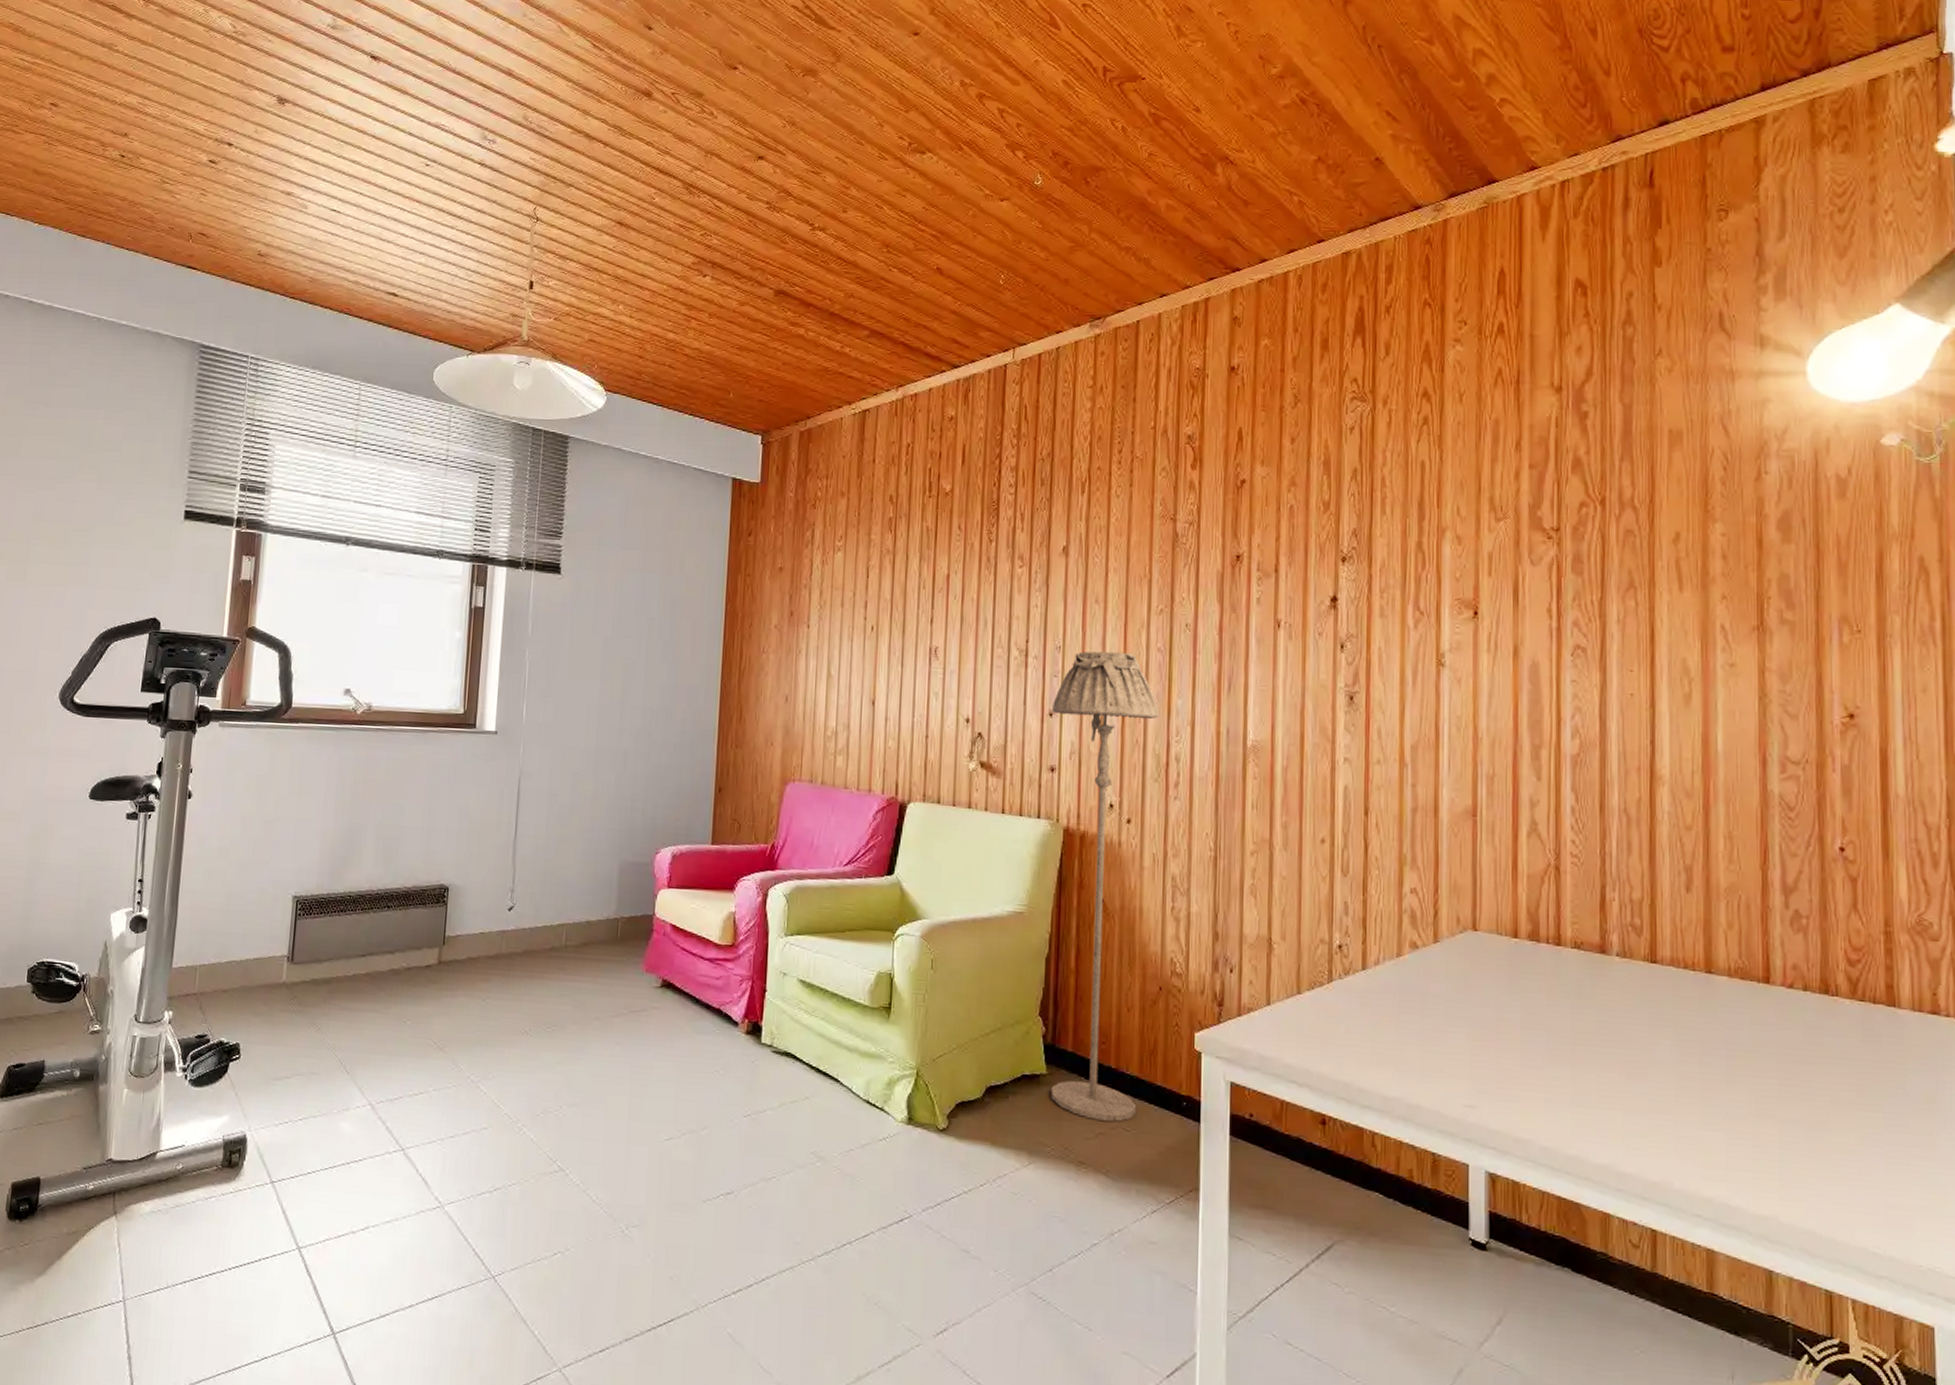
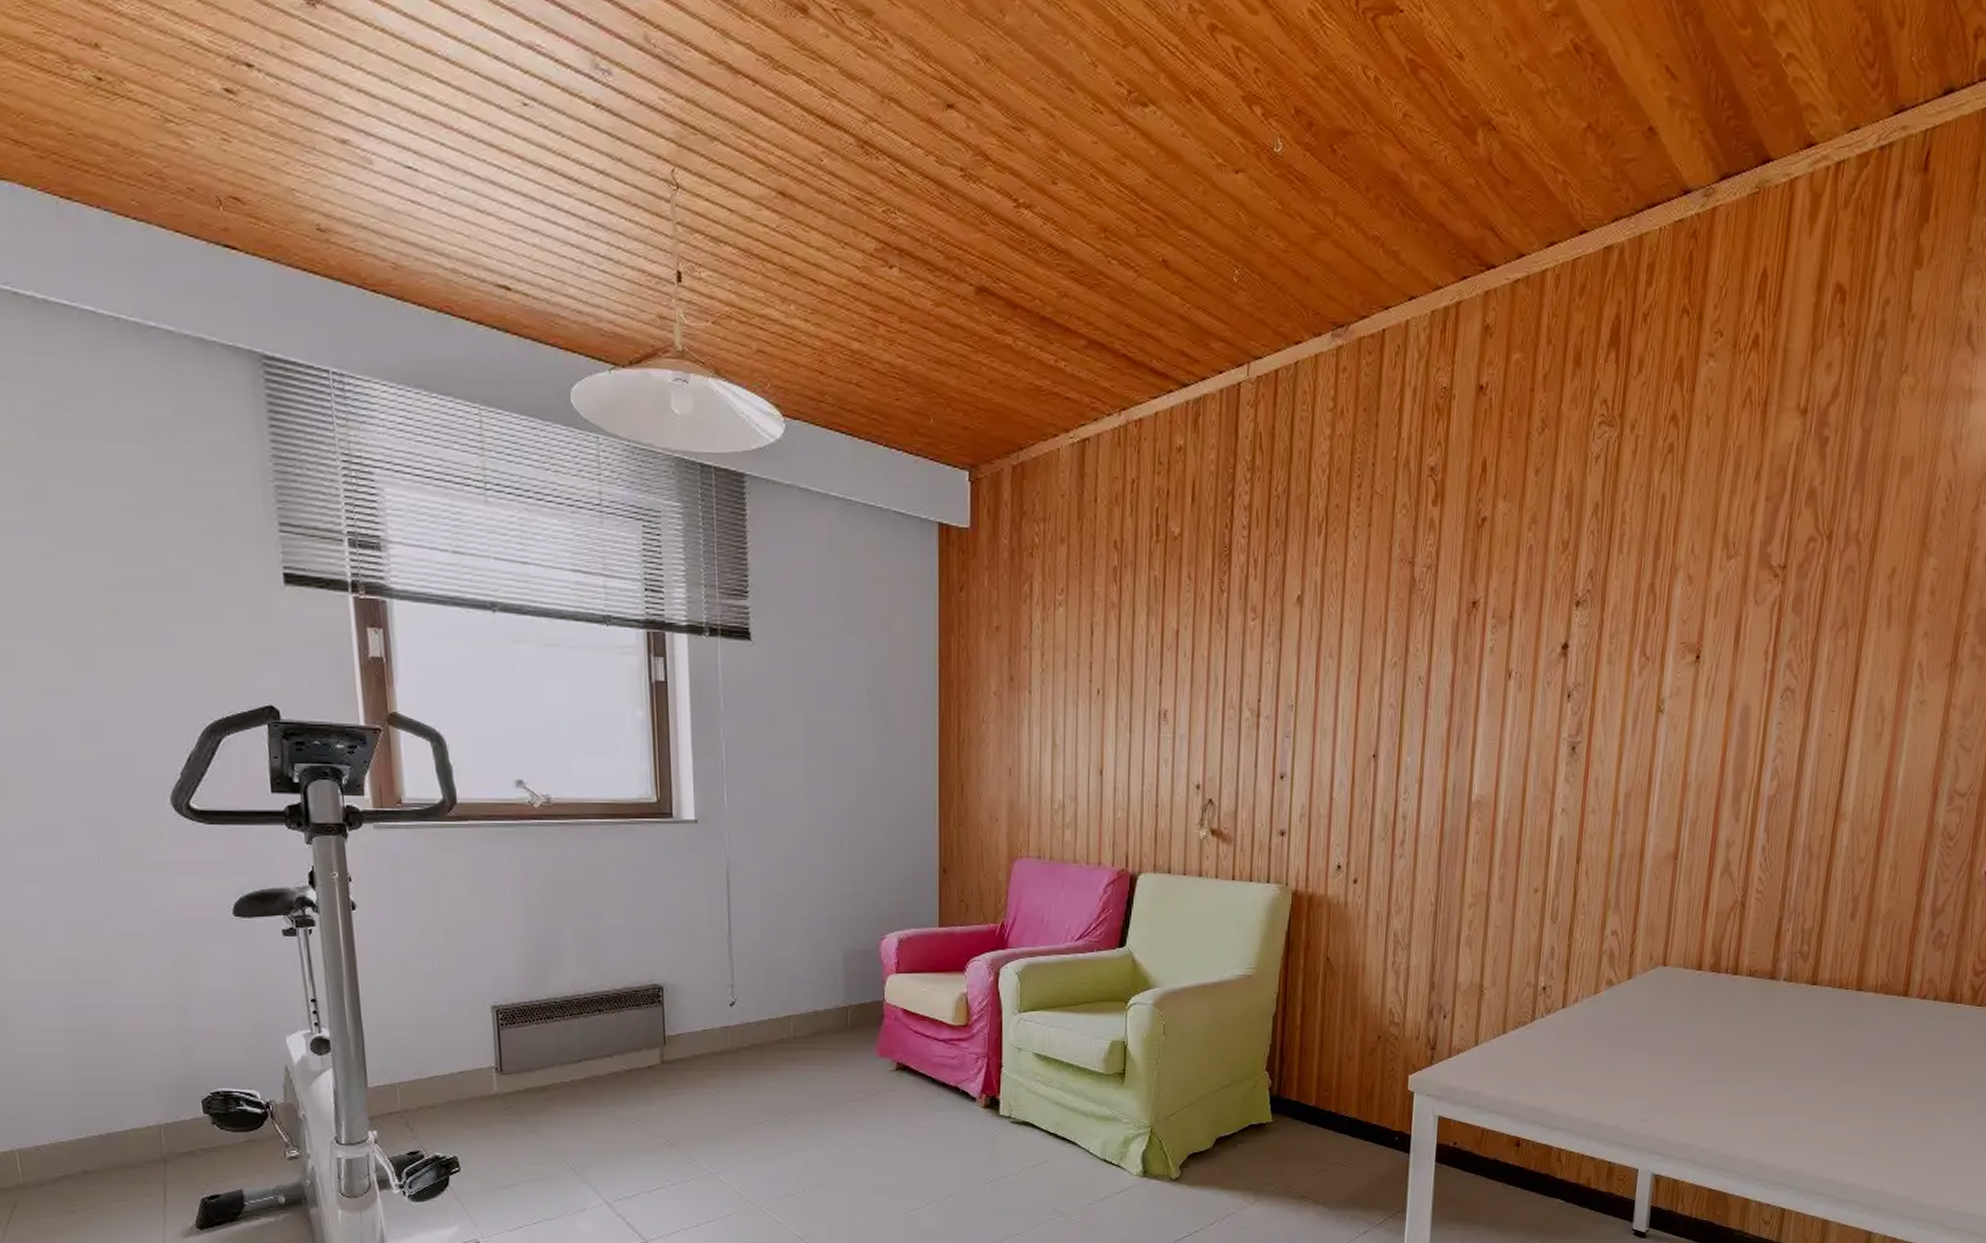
floor lamp: present [1051,651,1160,1122] -> none [1276,708,1389,1159]

